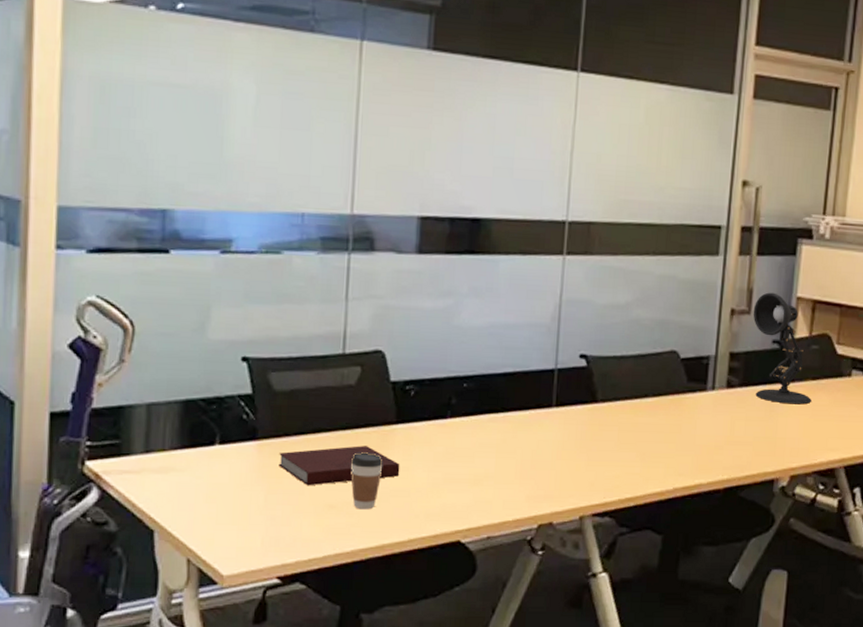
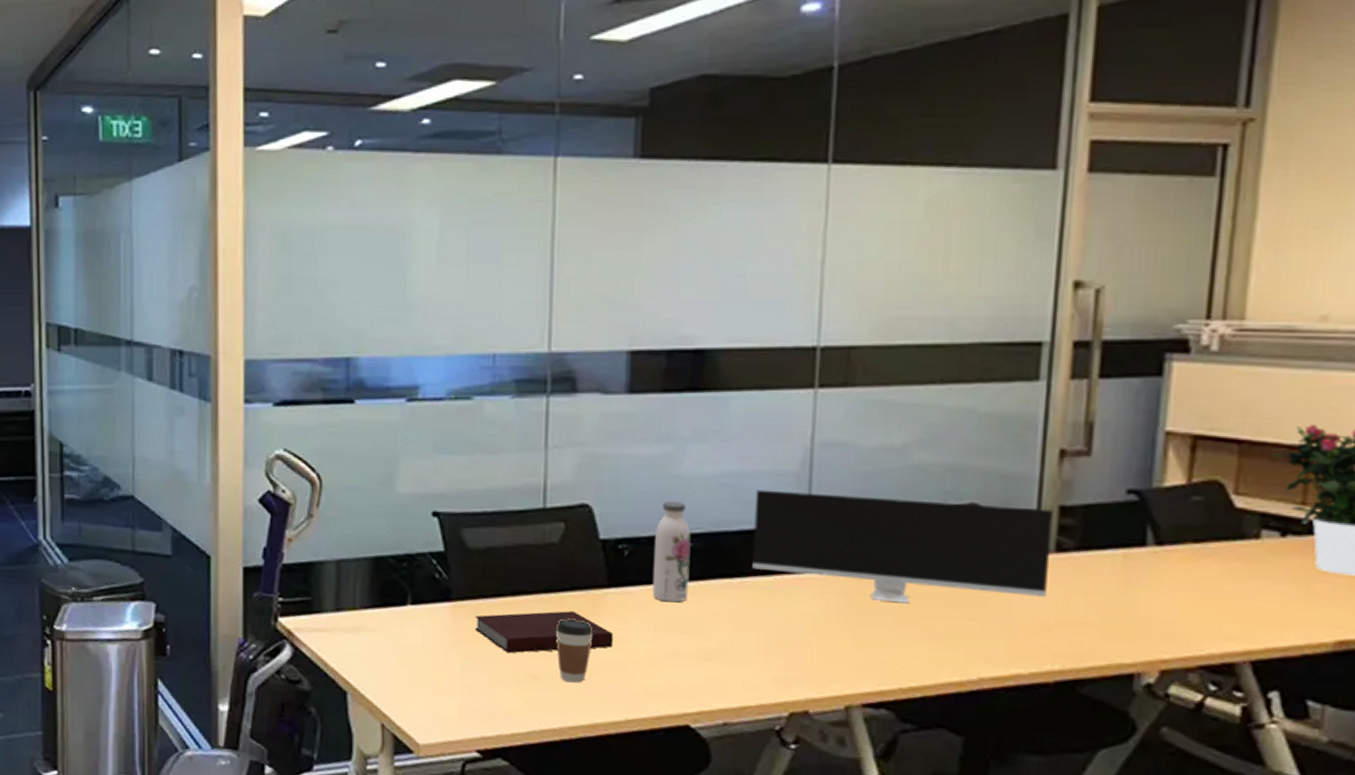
water bottle: none [433,348,466,435] -> present [652,501,691,603]
monitor: none [513,338,726,431] -> present [752,489,1053,604]
desk lamp: present [753,292,811,405] -> none [1094,426,1193,576]

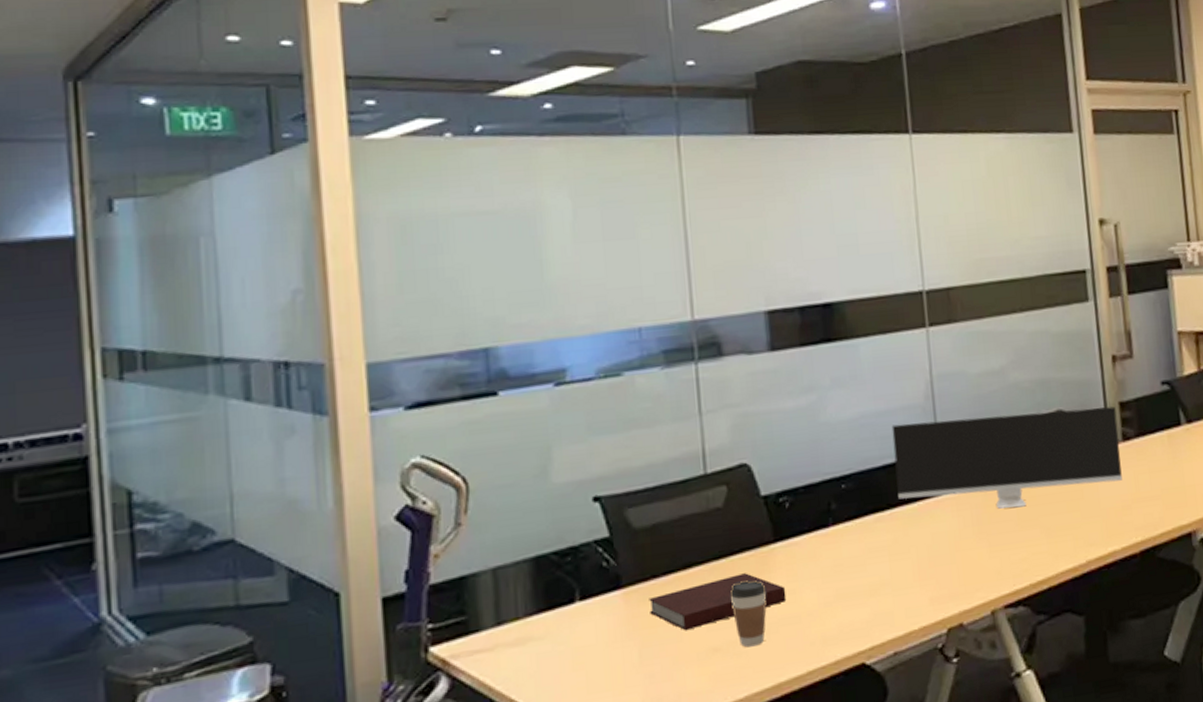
water bottle: present [652,501,691,603] -> none [811,447,848,546]

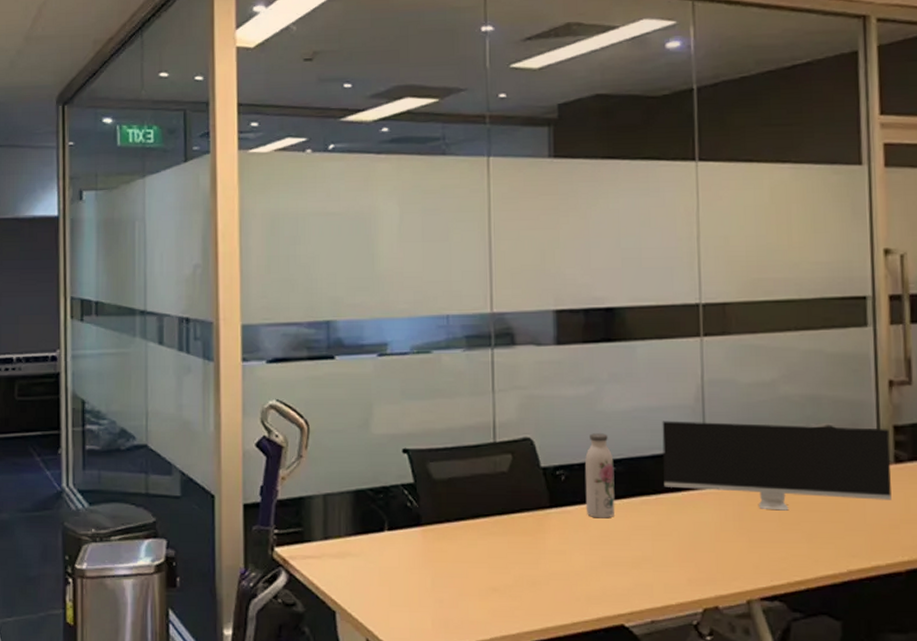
notebook: present [649,573,787,631] -> none [442,530,558,570]
coffee cup: present [729,580,767,647] -> none [509,536,541,593]
water bottle: none [811,447,848,546] -> present [584,433,615,519]

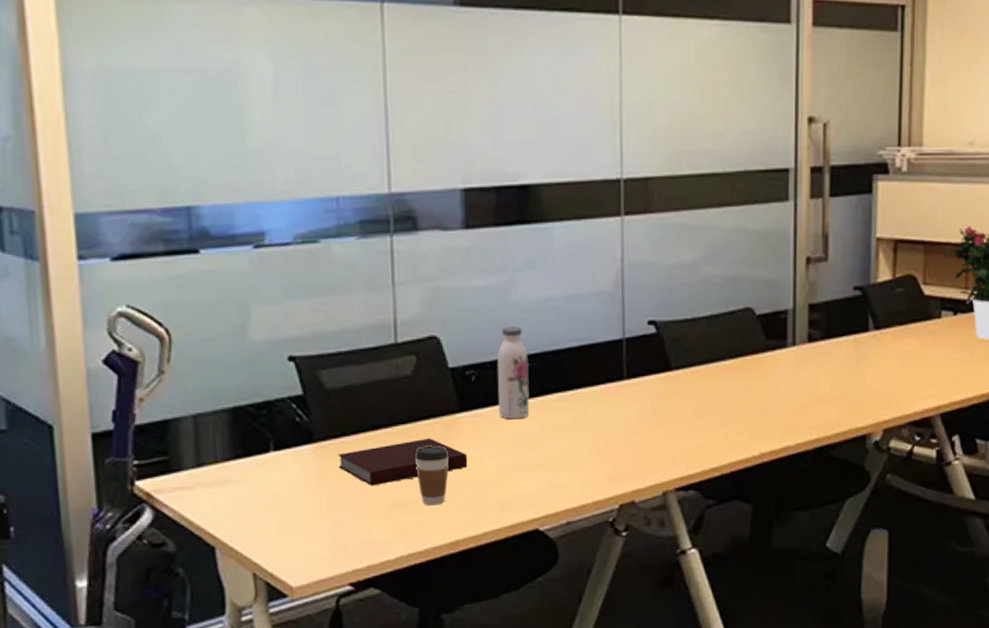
notebook: none [442,530,558,570] -> present [338,438,468,486]
coffee cup: none [509,536,541,593] -> present [414,445,449,506]
monitor: present [662,421,892,511] -> none [579,307,805,398]

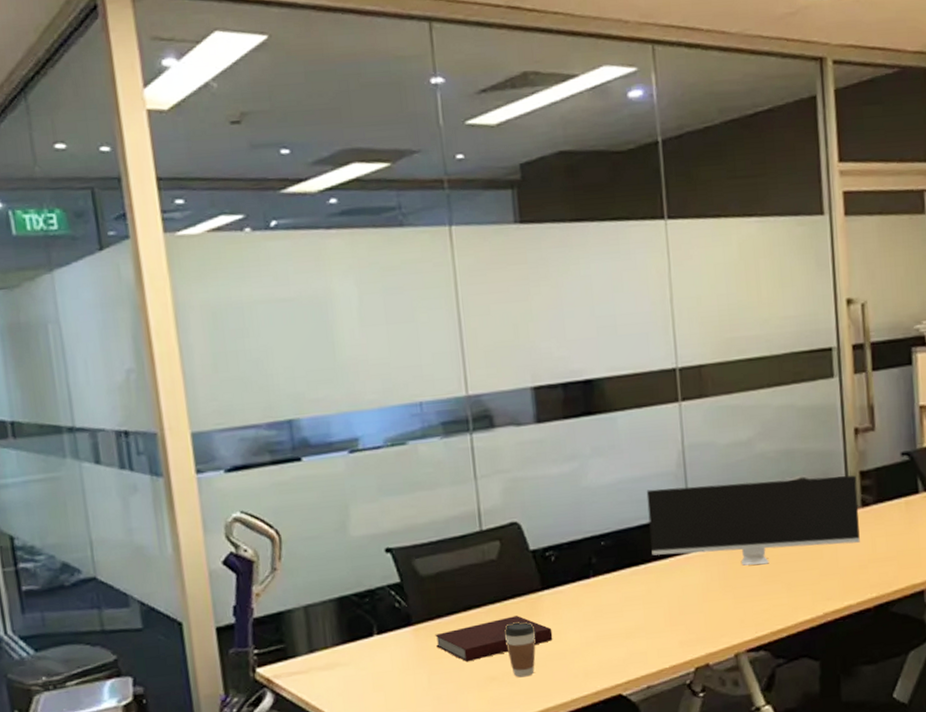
water bottle: present [497,326,530,420] -> none [573,509,607,595]
monitor: none [579,307,805,398] -> present [646,475,860,566]

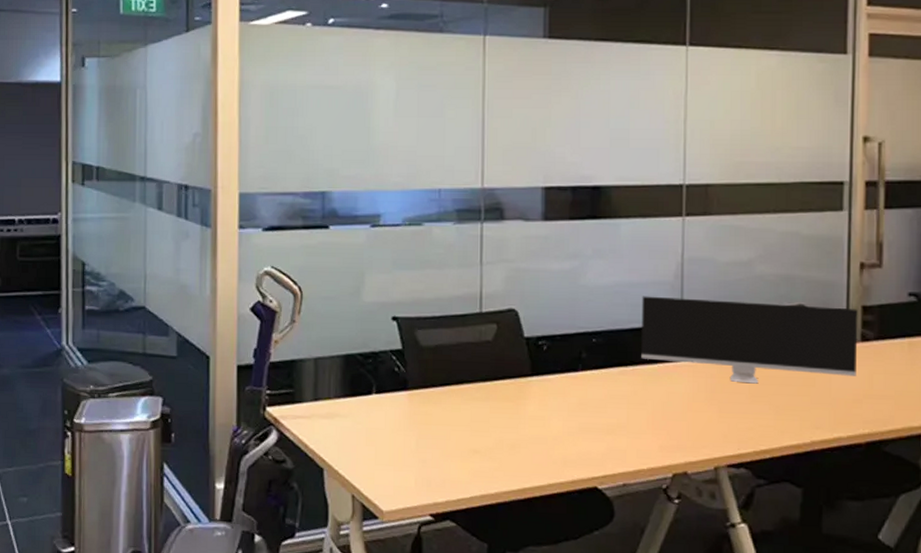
notebook: present [435,615,553,662] -> none [427,396,537,432]
coffee cup: present [504,621,536,678] -> none [491,402,521,455]

